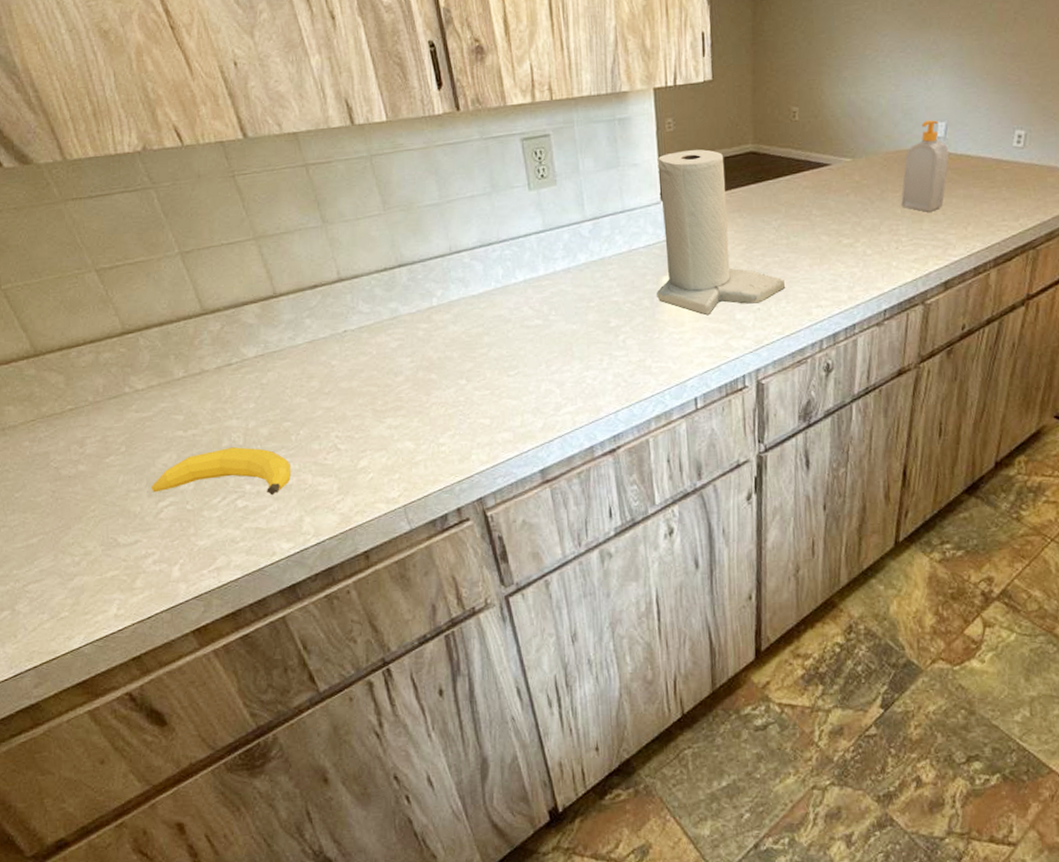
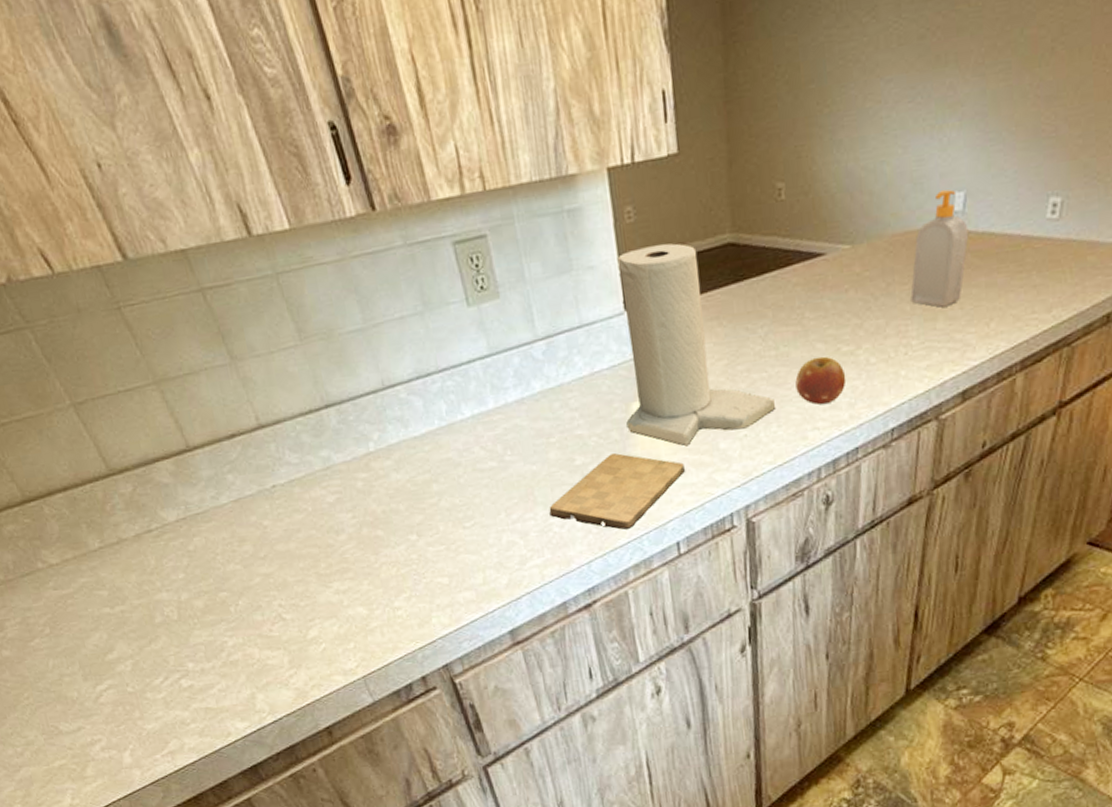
banana: present [151,447,292,496] -> none [85,622,236,676]
cutting board: none [584,318,705,384] -> present [549,453,685,530]
fruit: none [803,246,846,286] -> present [795,356,847,405]

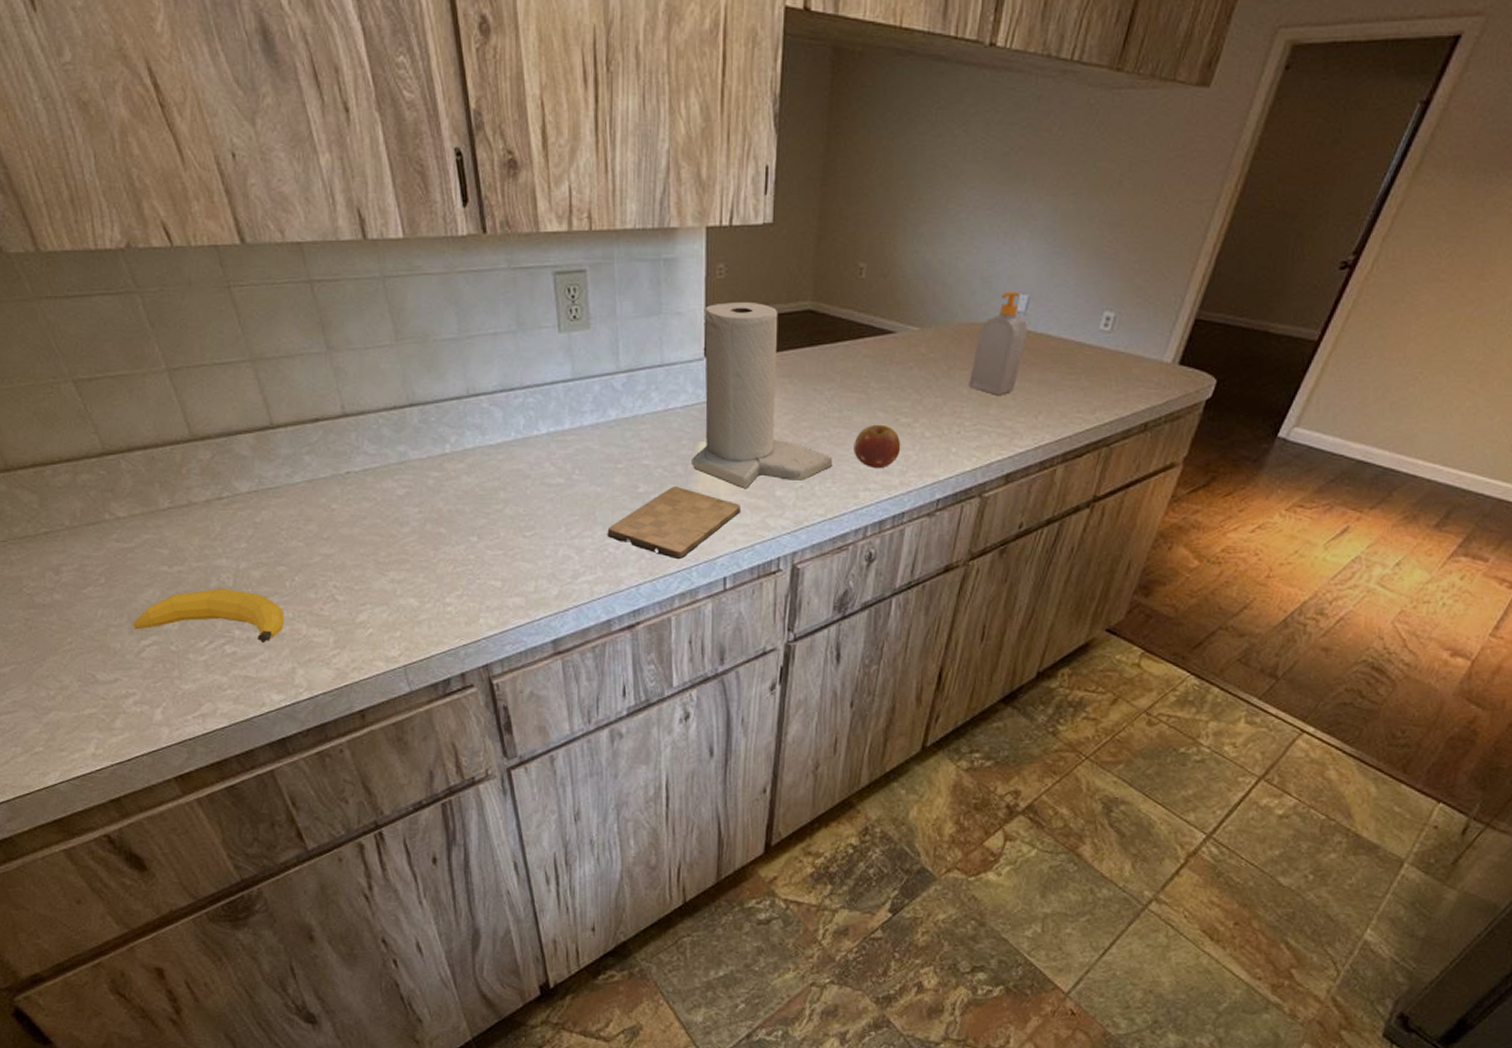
banana: none [85,622,236,676] -> present [133,588,285,644]

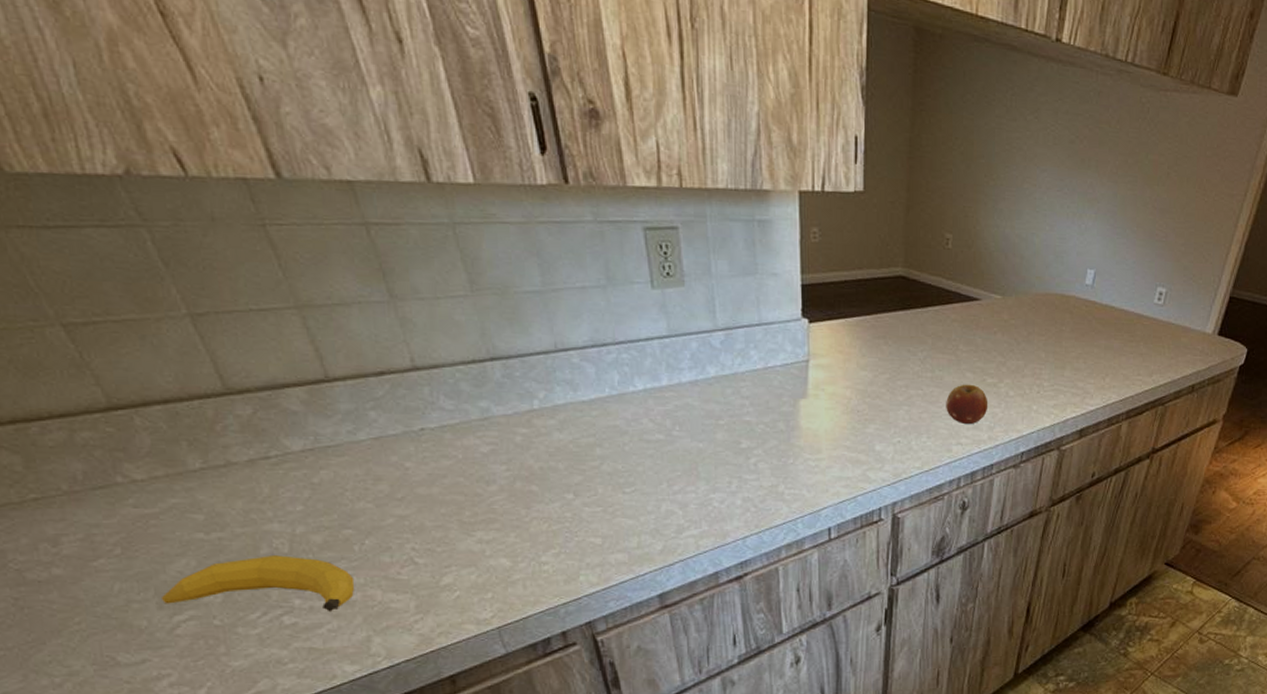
cutting board: present [607,487,740,559] -> none [711,442,842,511]
paper towel: present [692,301,832,489] -> none [793,265,926,444]
soap bottle: present [969,290,1028,395] -> none [1046,265,1095,359]

